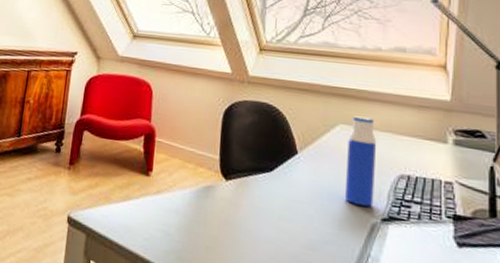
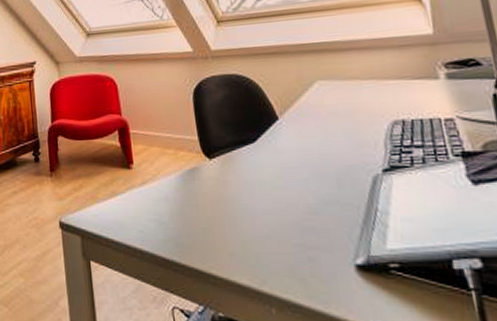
water bottle: present [344,116,376,207] -> none [328,68,371,160]

